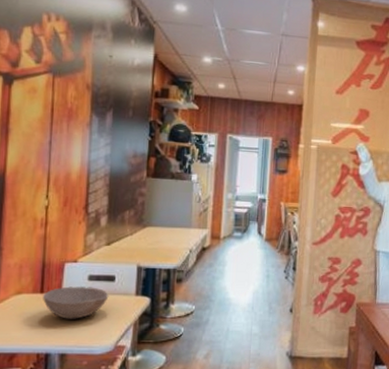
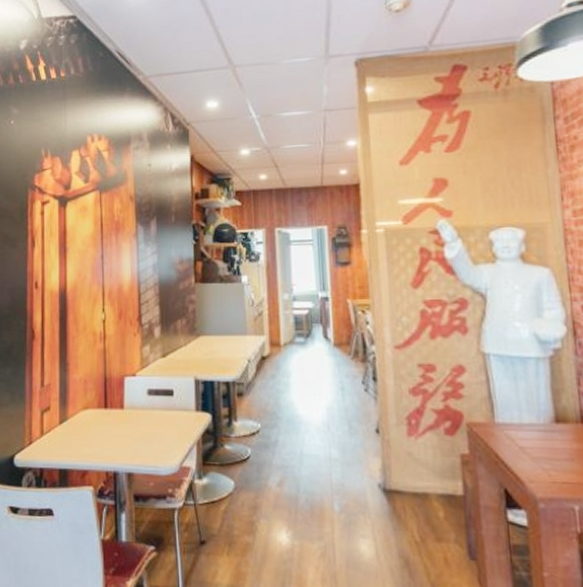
bowl: present [43,286,109,319] -> none [107,401,169,436]

